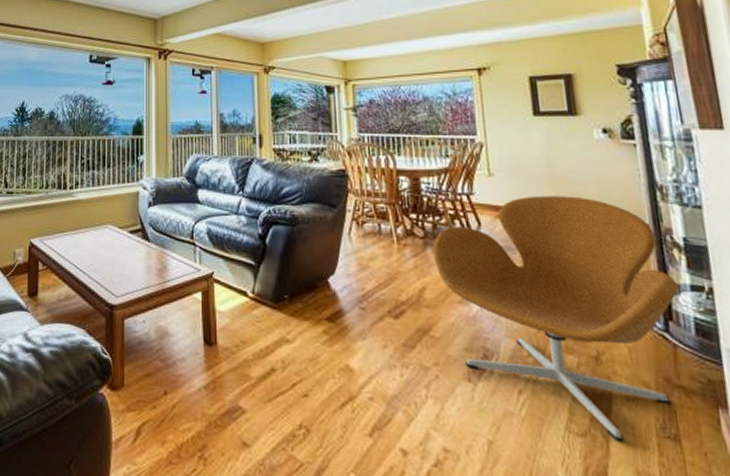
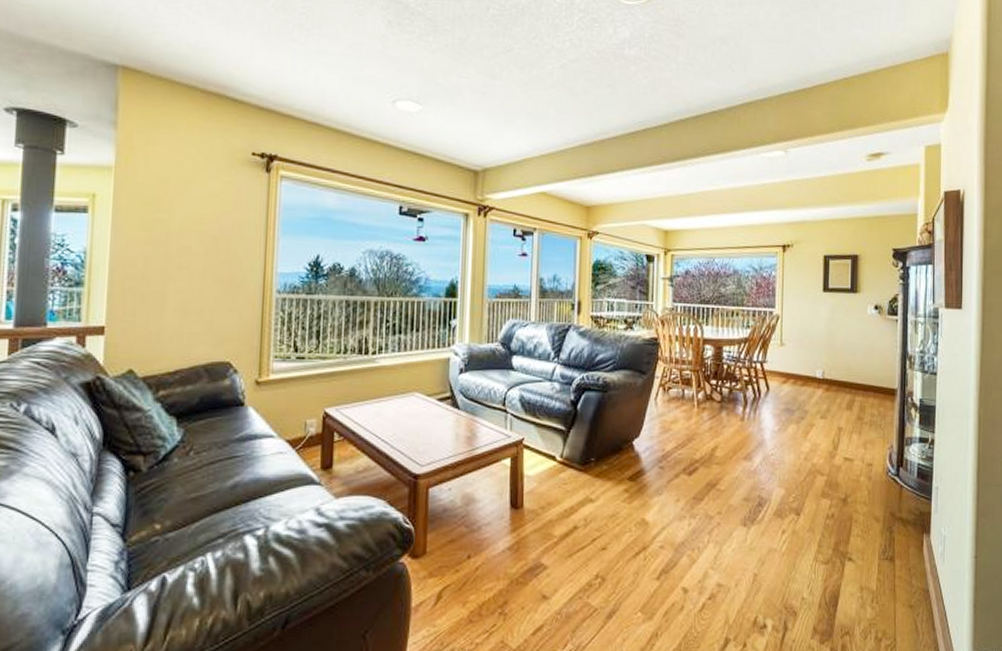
armchair: present [433,195,679,442] -> none [727,363,911,566]

